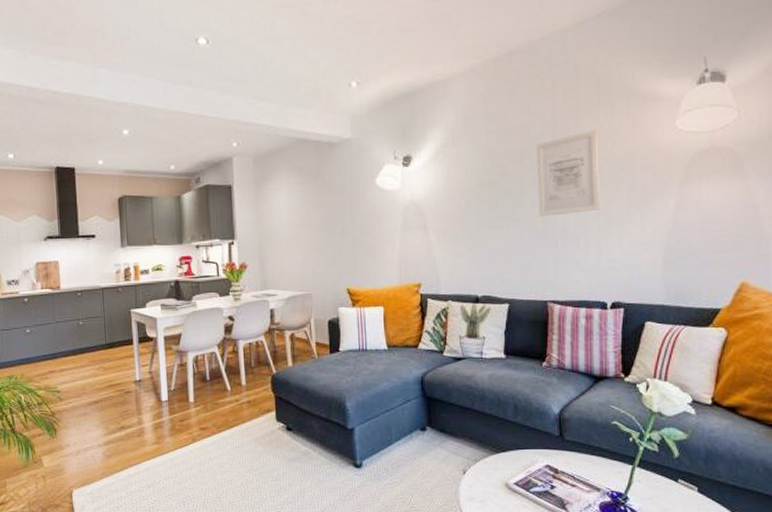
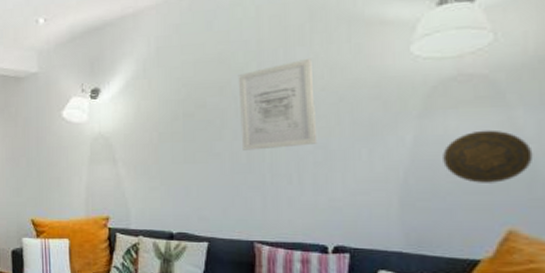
decorative plate: none [697,196,762,243] -> present [443,130,534,183]

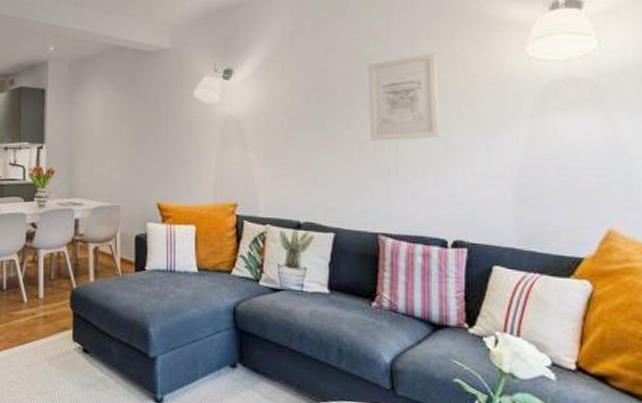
decorative plate: present [443,130,534,183] -> none [552,132,630,184]

